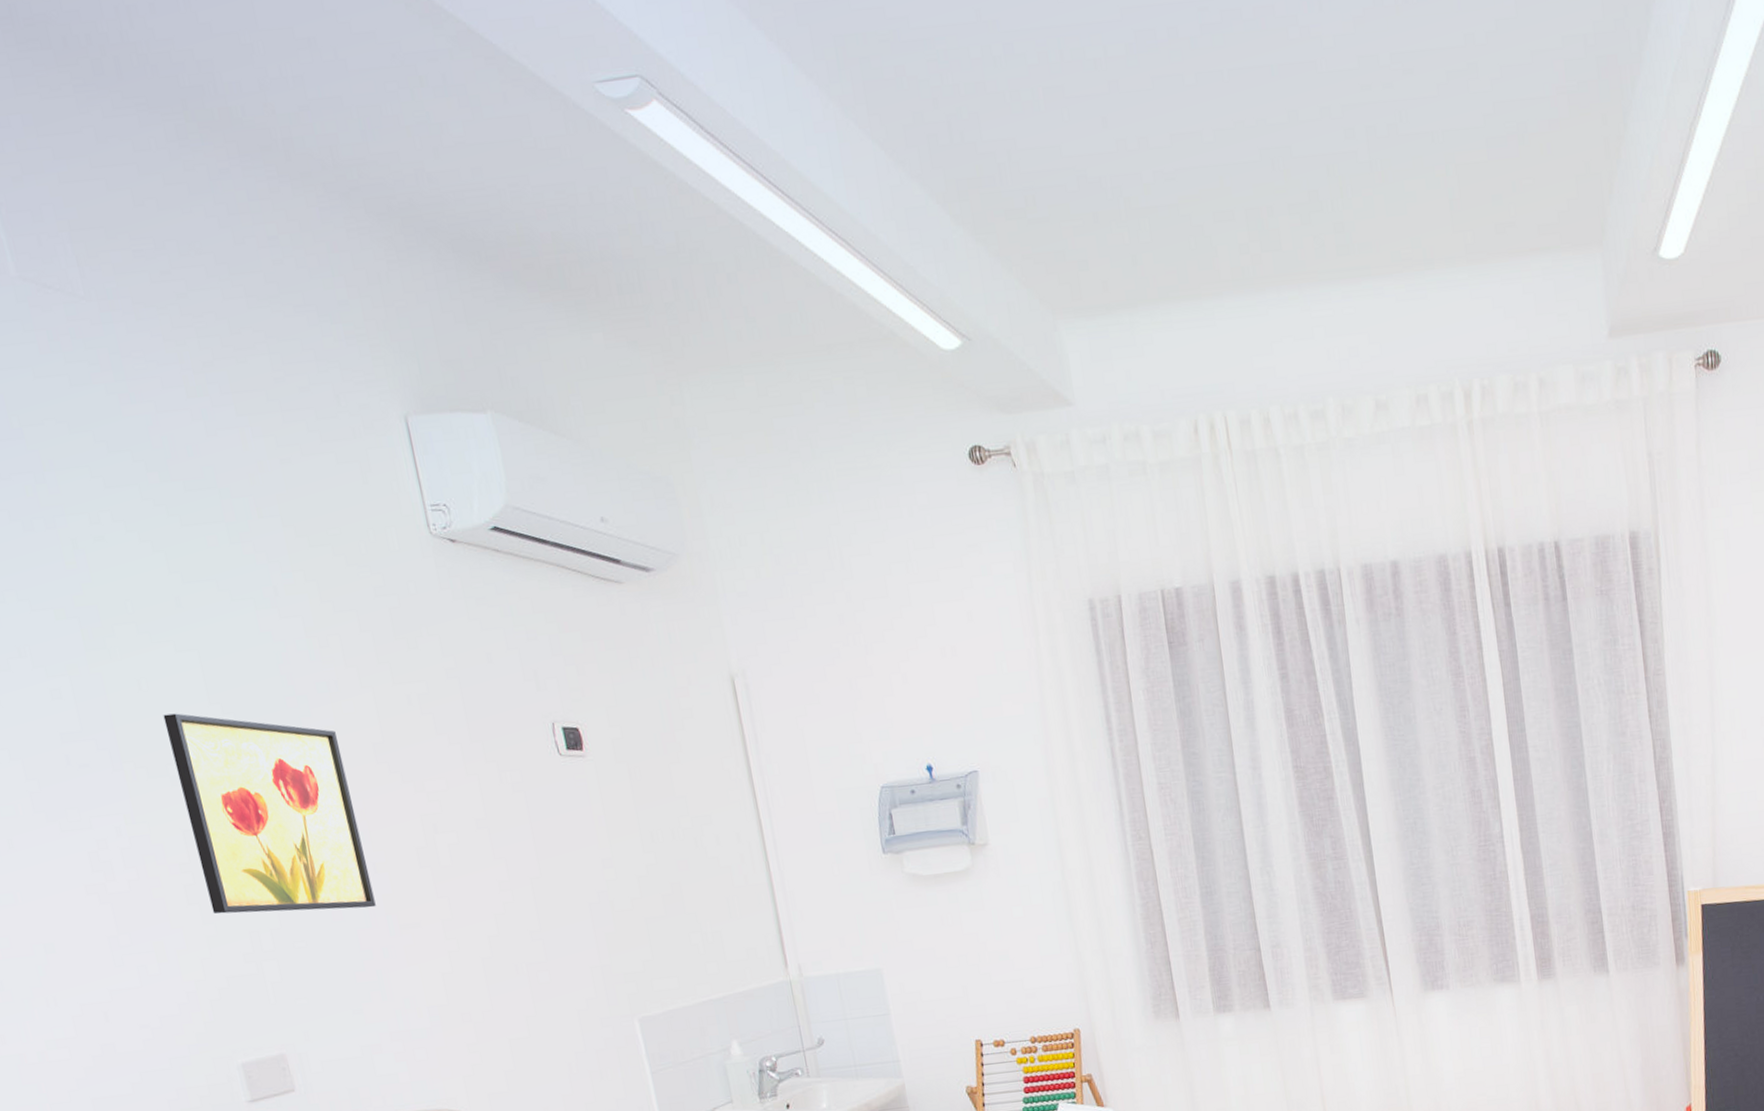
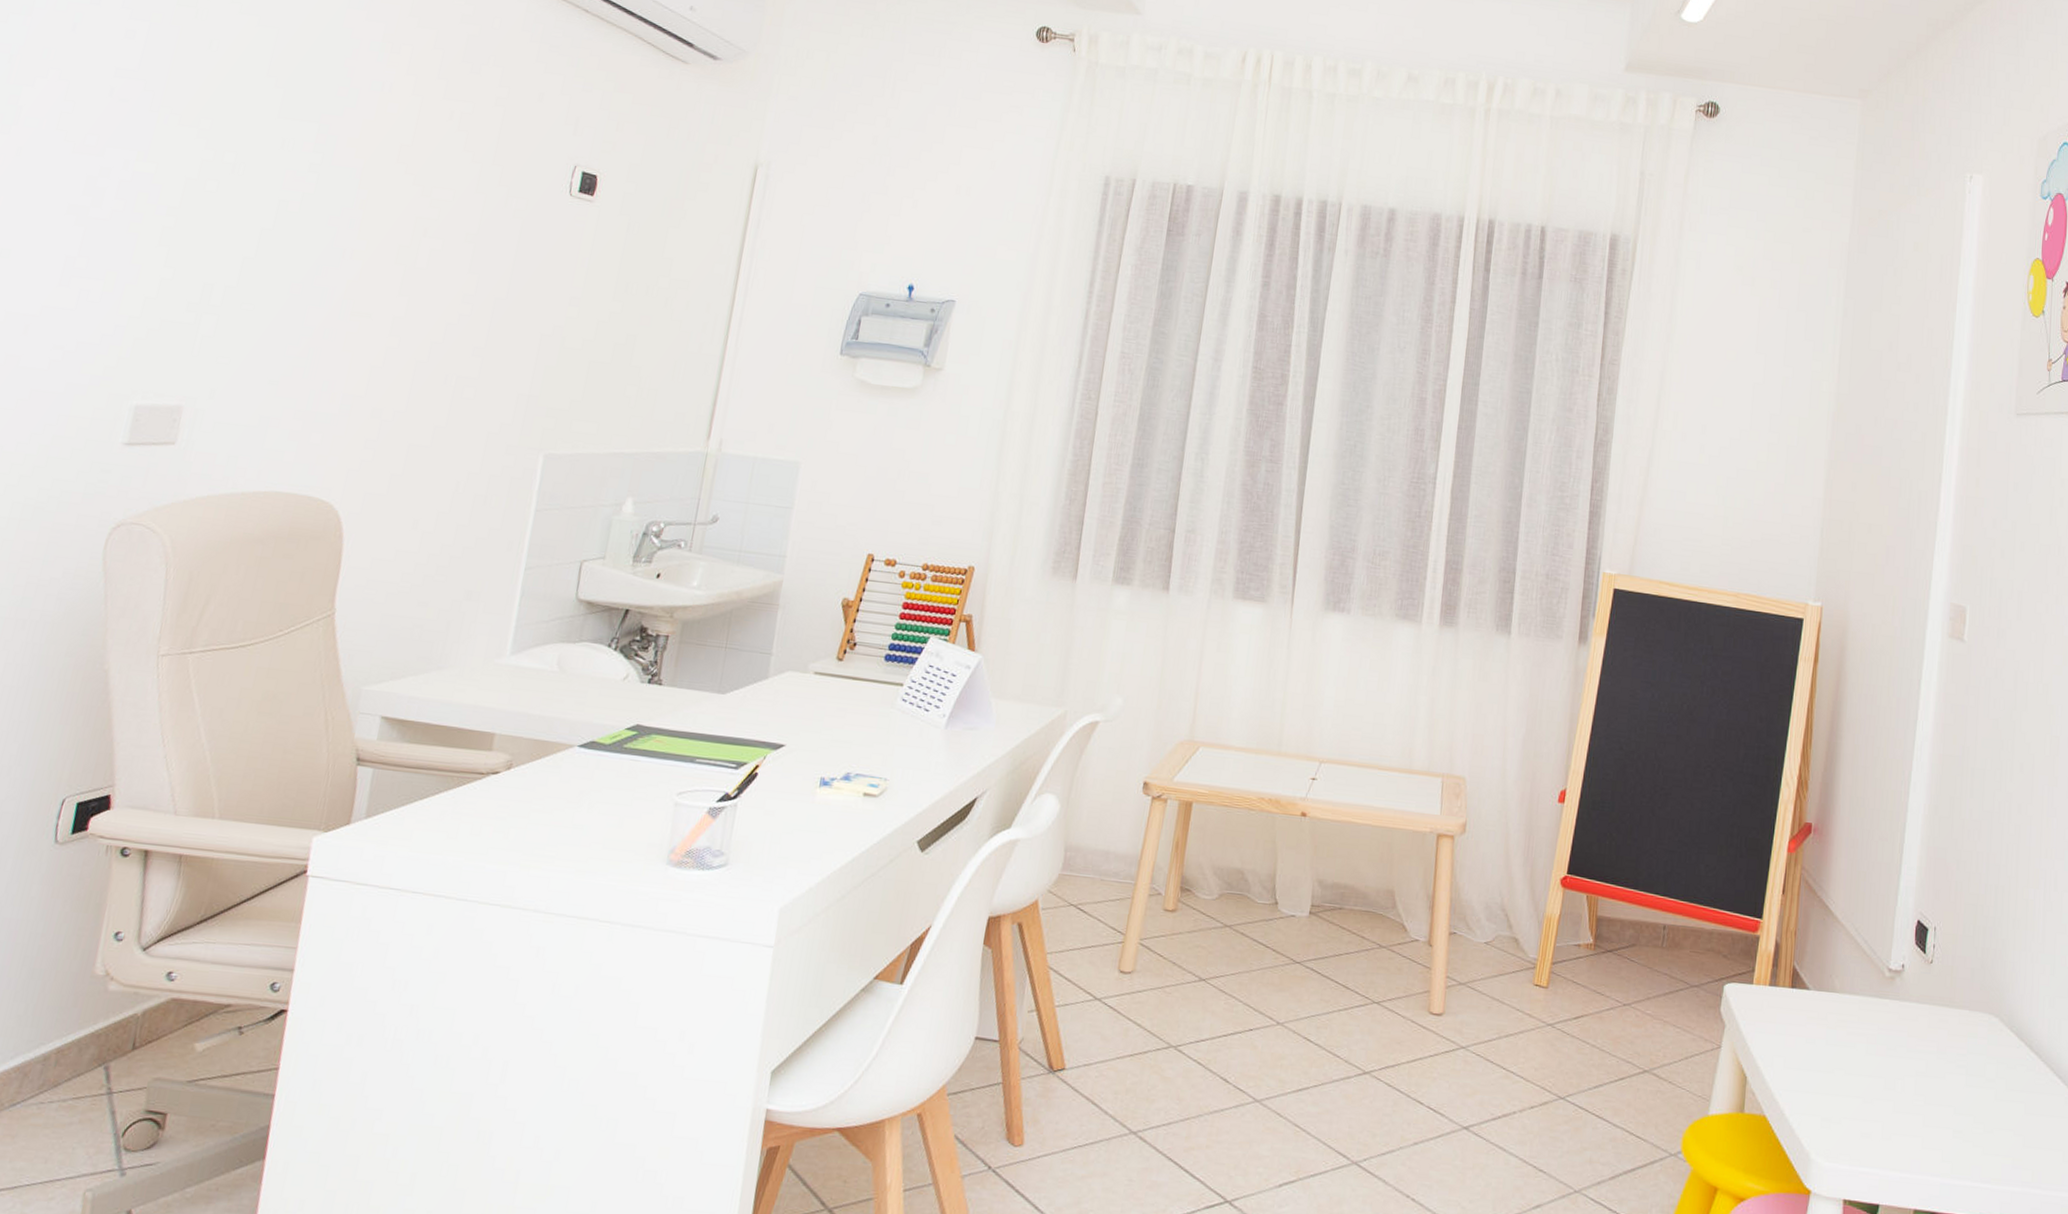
wall art: present [163,713,376,914] -> none [178,74,371,290]

